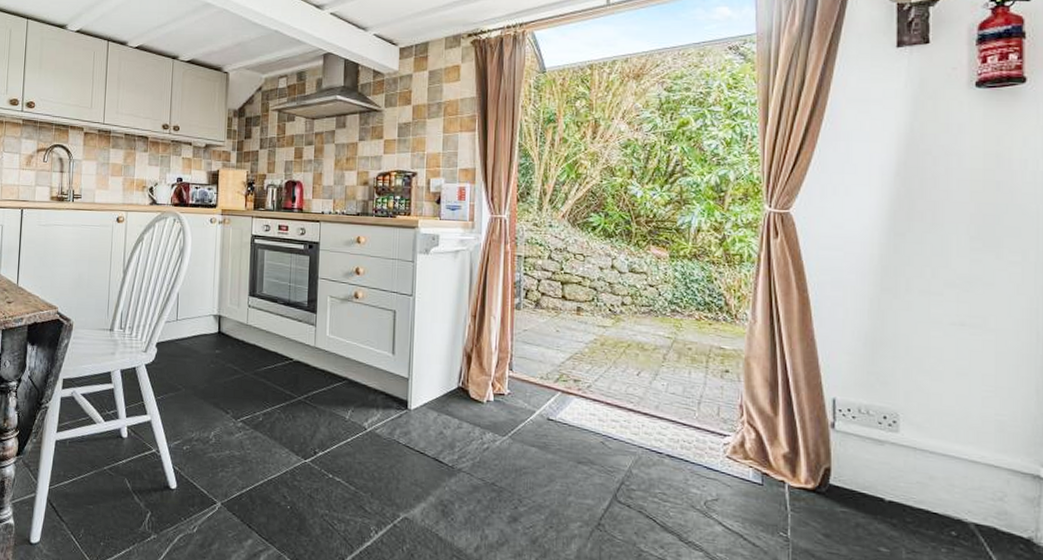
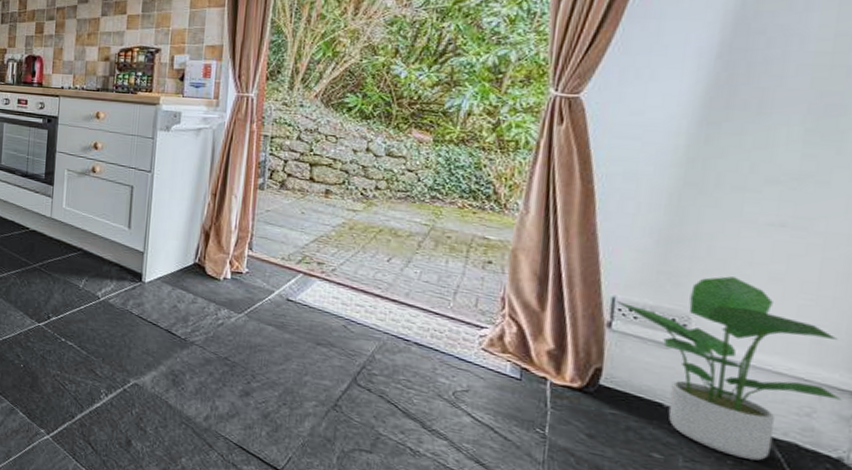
potted plant: none [835,373,1026,547] -> present [614,276,842,461]

